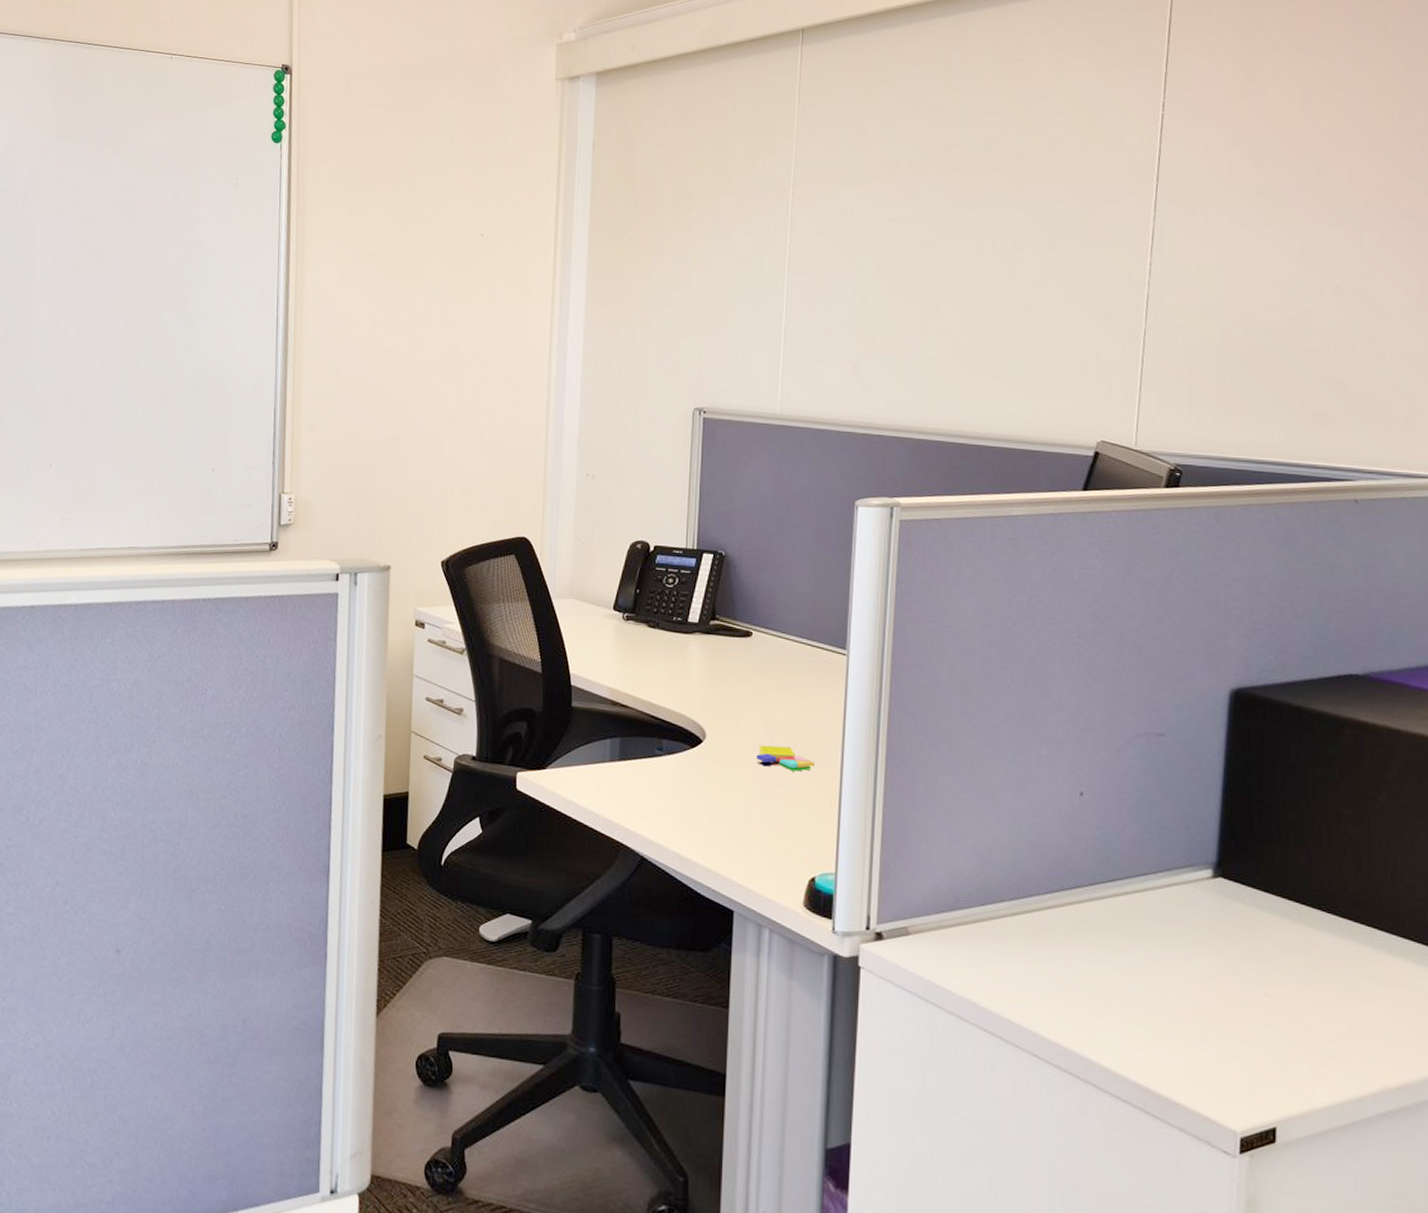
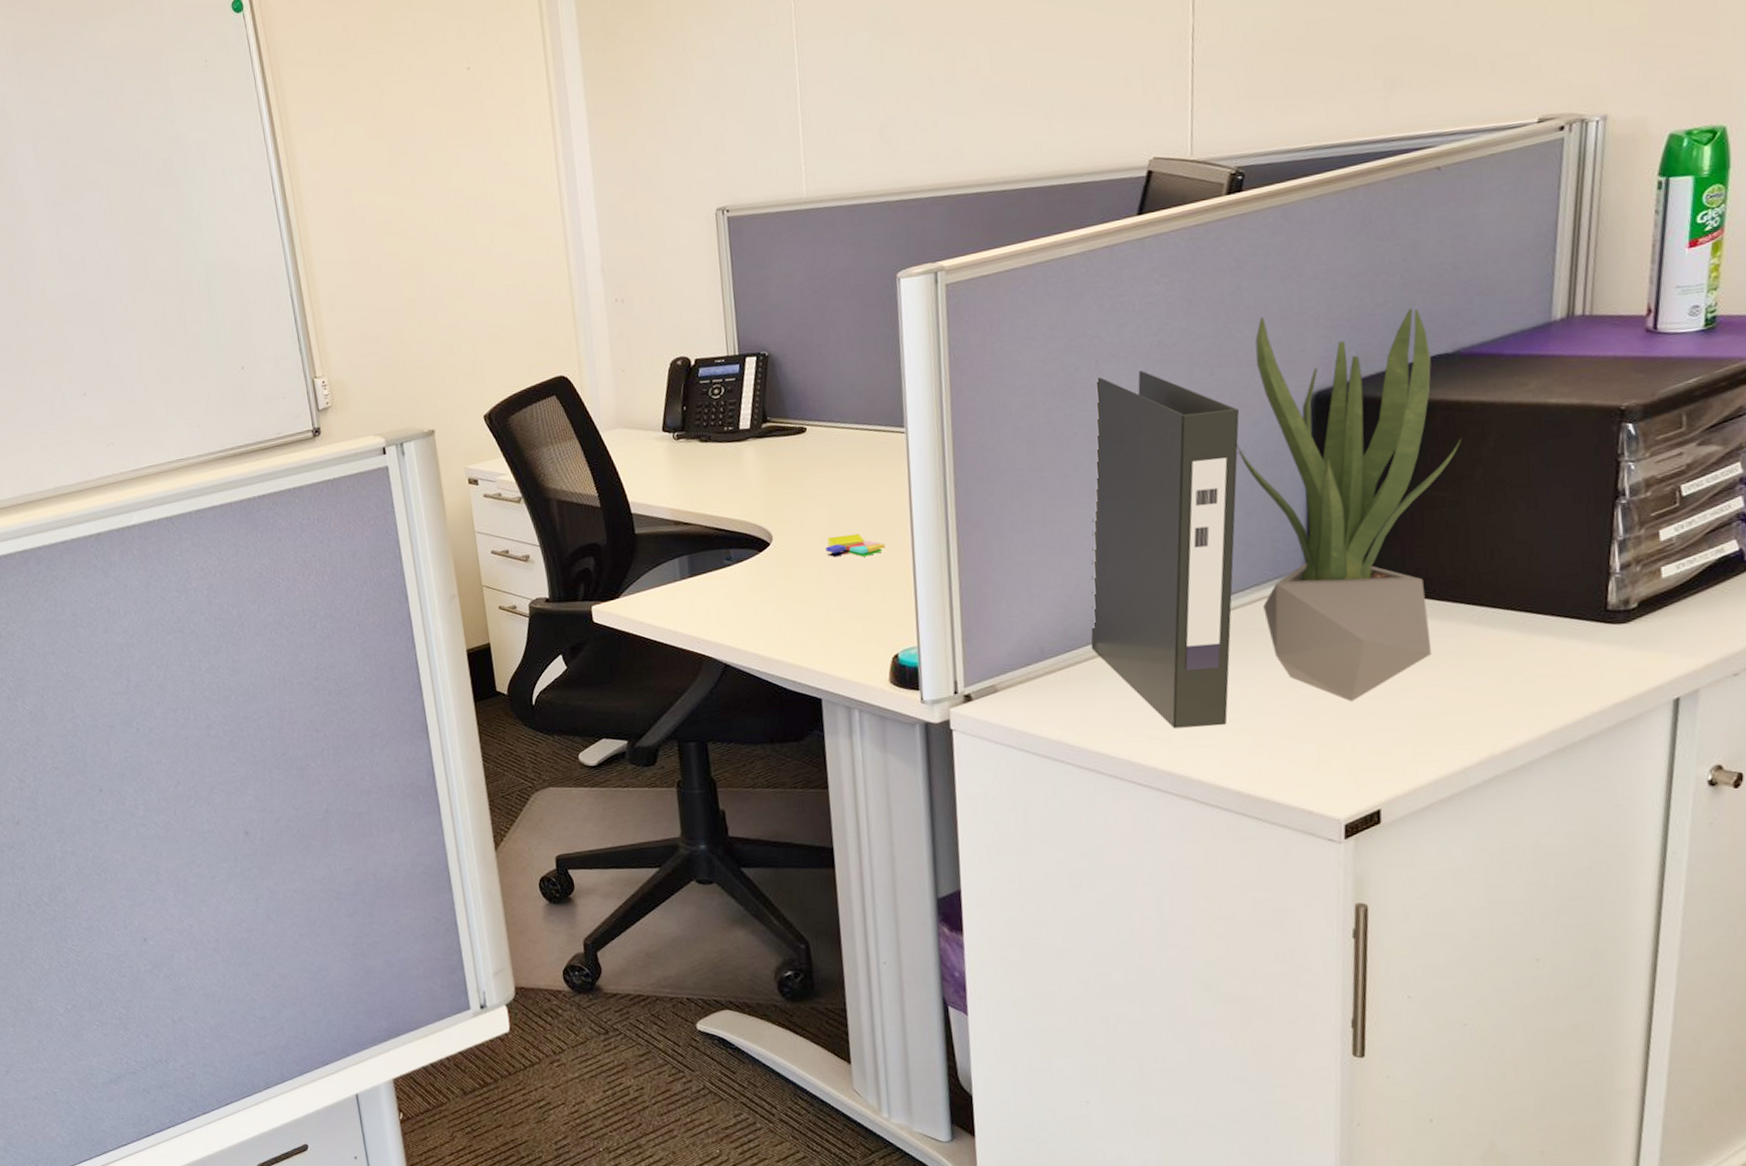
binder: none [1005,634,1163,1010] -> present [1090,371,1239,729]
potted plant: none [1159,607,1368,1008] -> present [1237,308,1461,702]

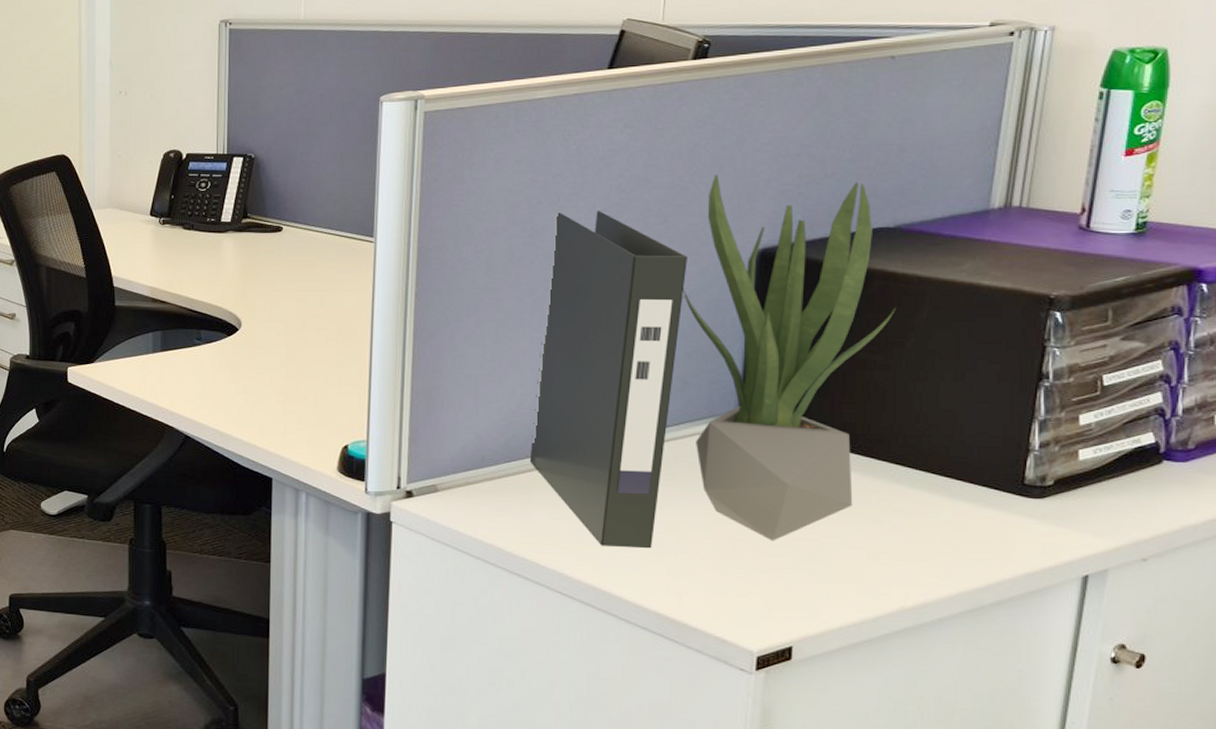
sticky notes: present [825,533,885,557] -> none [290,329,345,351]

